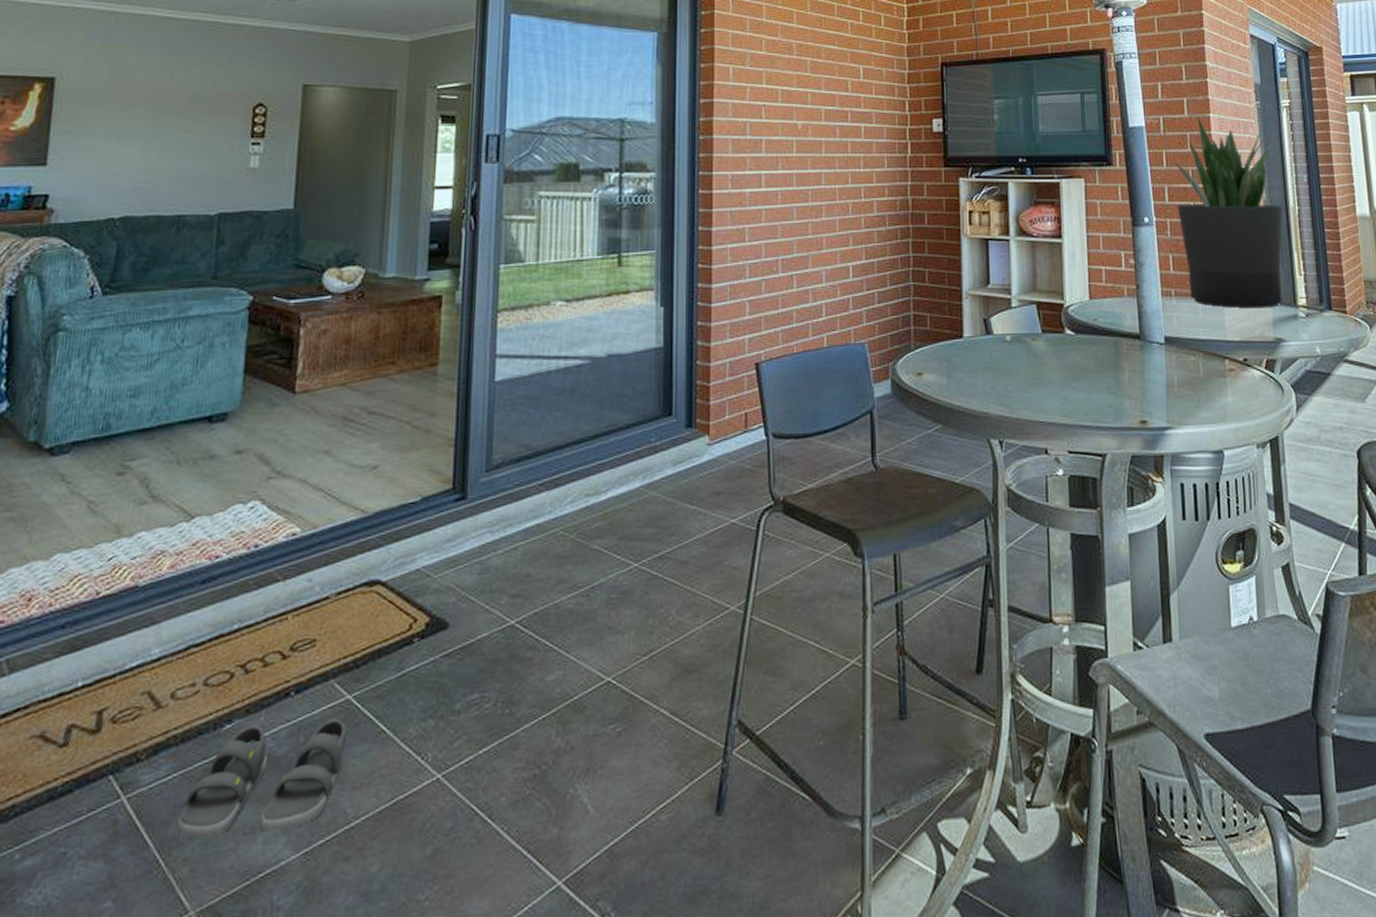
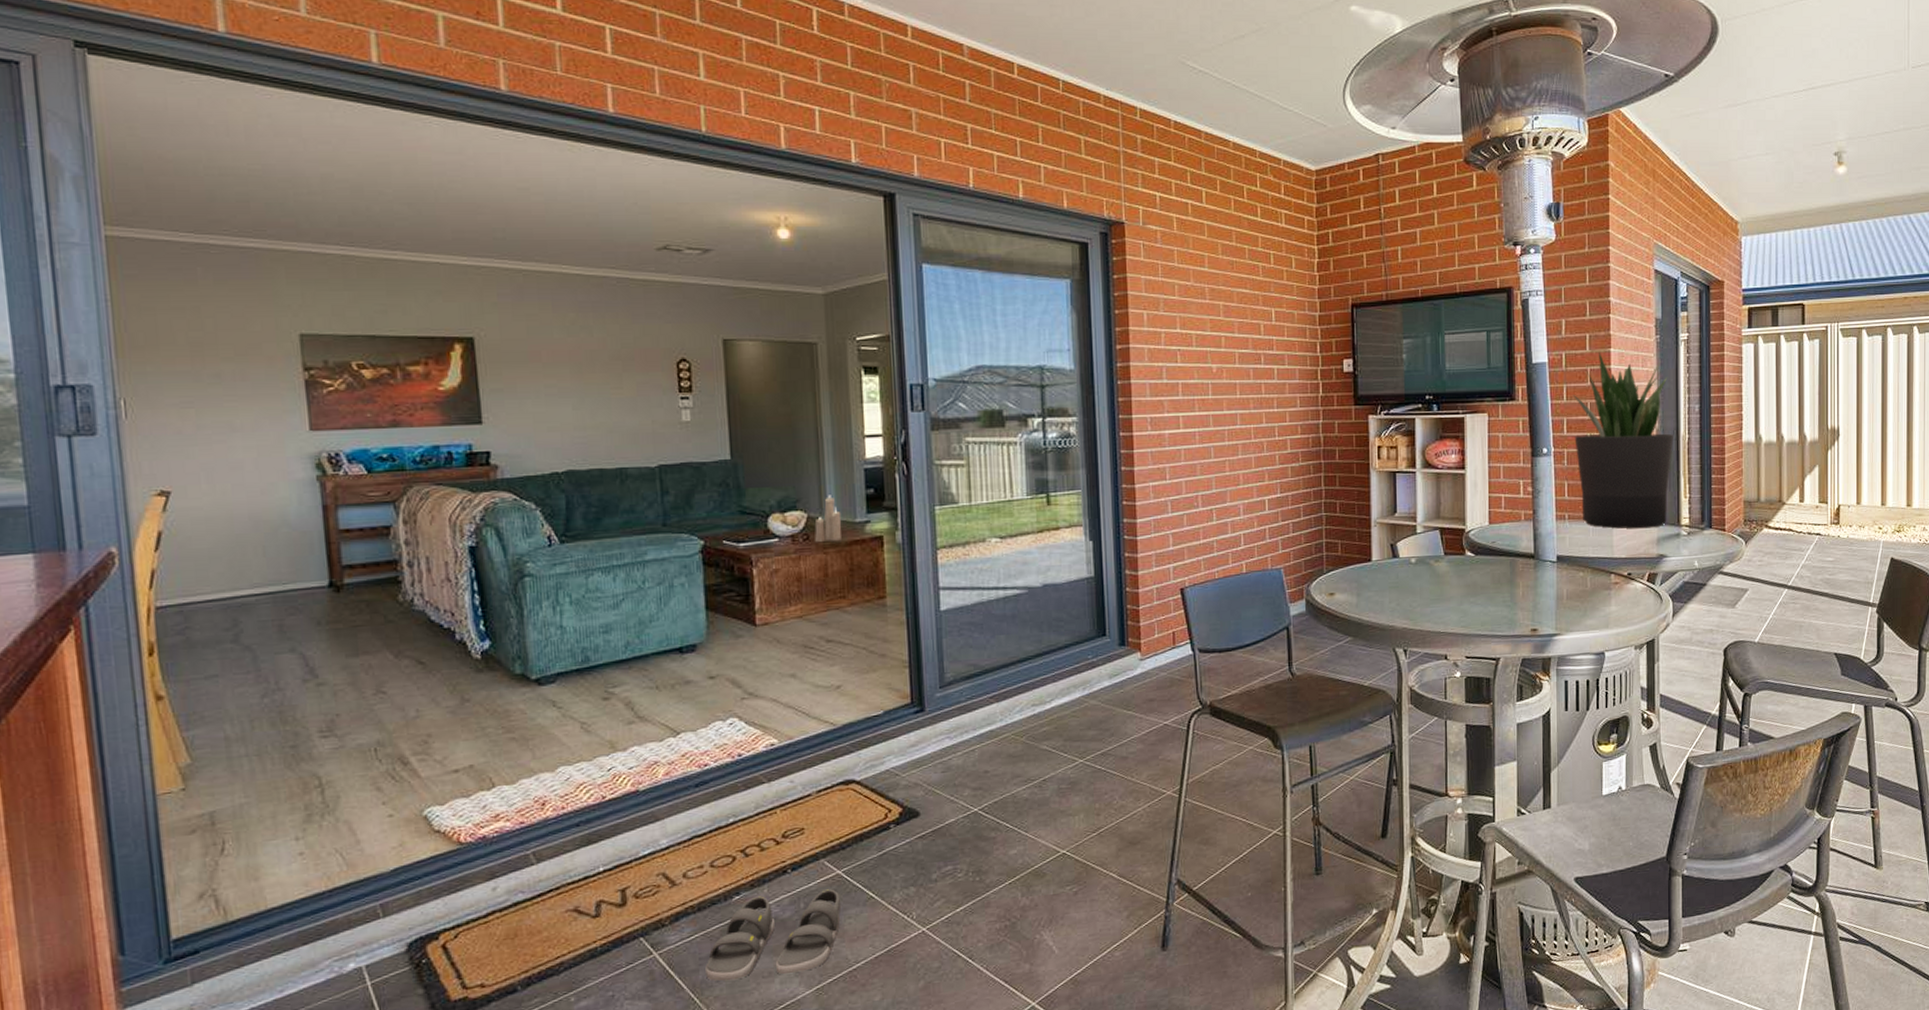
candle: none [368,249,401,303] -> present [814,495,843,544]

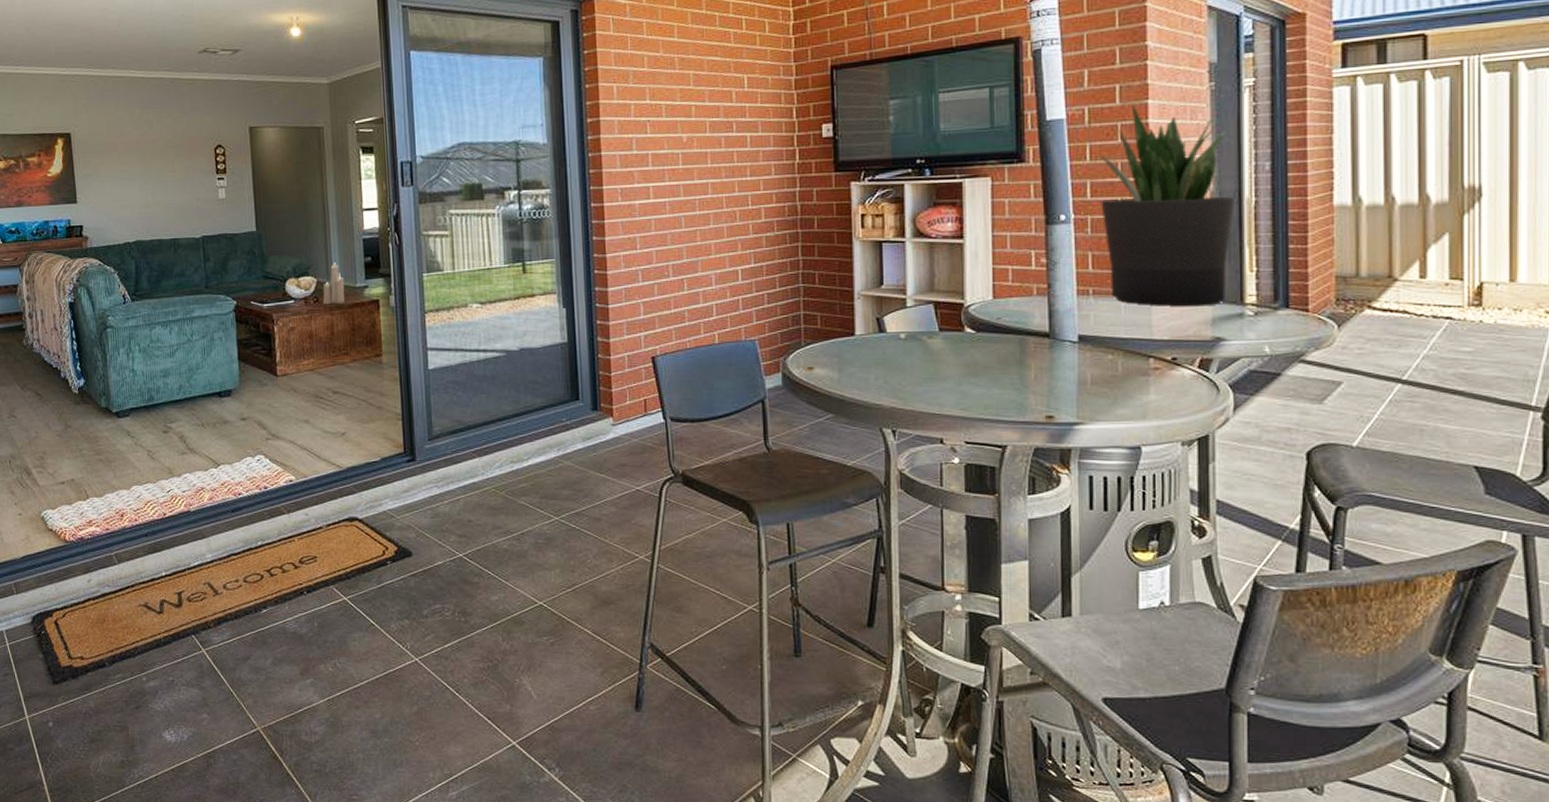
sandal: present [705,889,842,982] -> none [241,612,348,683]

